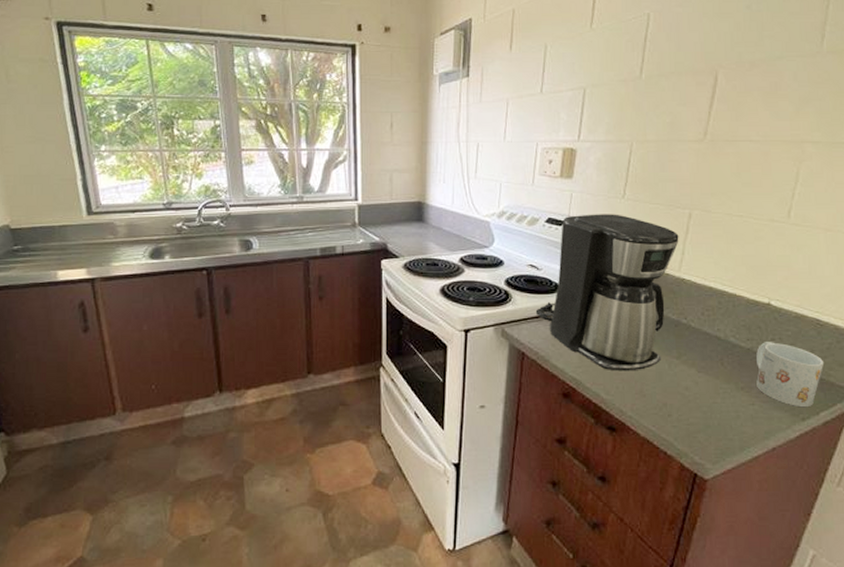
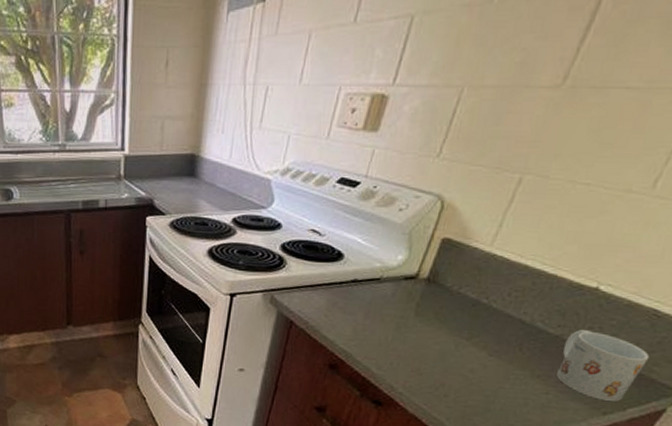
coffee maker: present [535,214,679,371] -> none [311,175,500,349]

